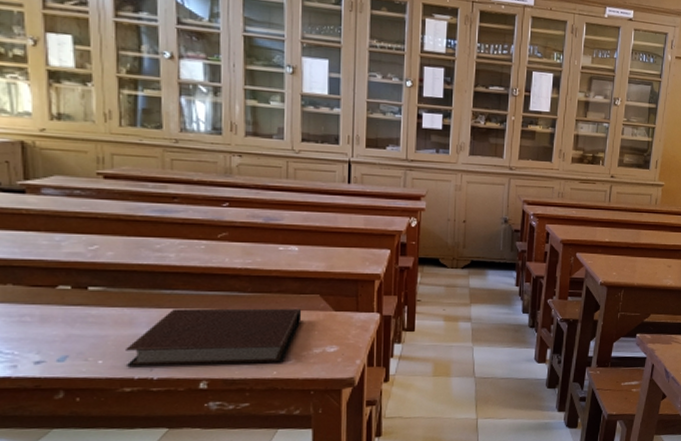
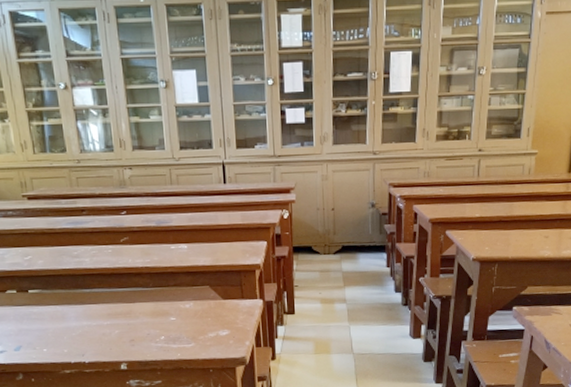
notebook: present [125,308,302,366] -> none [62,299,196,353]

